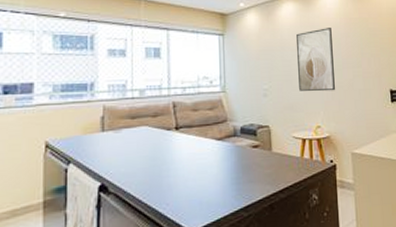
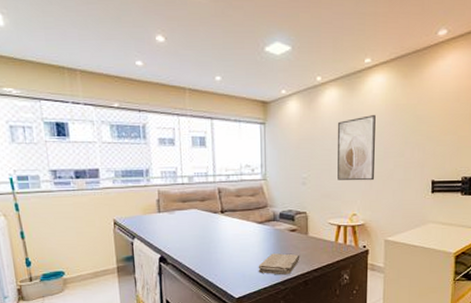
washcloth: none [217,173,263,200] -> present [258,253,299,275]

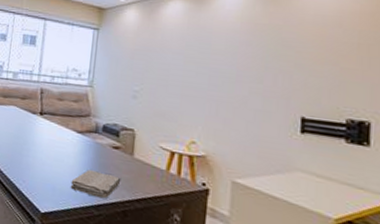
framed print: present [338,115,376,181] -> none [175,32,228,106]

